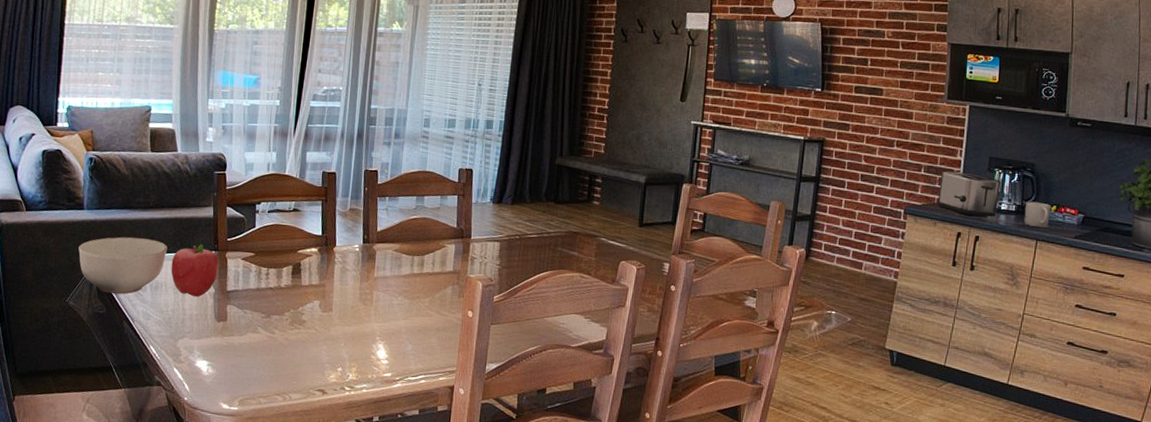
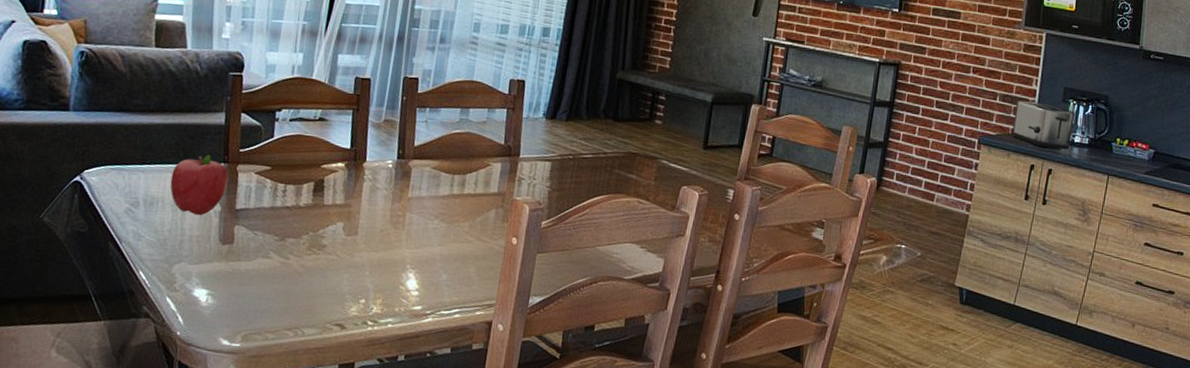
bowl: present [78,237,168,294] -> none [59,143,168,210]
mug: present [1024,201,1052,229] -> none [1096,134,1124,163]

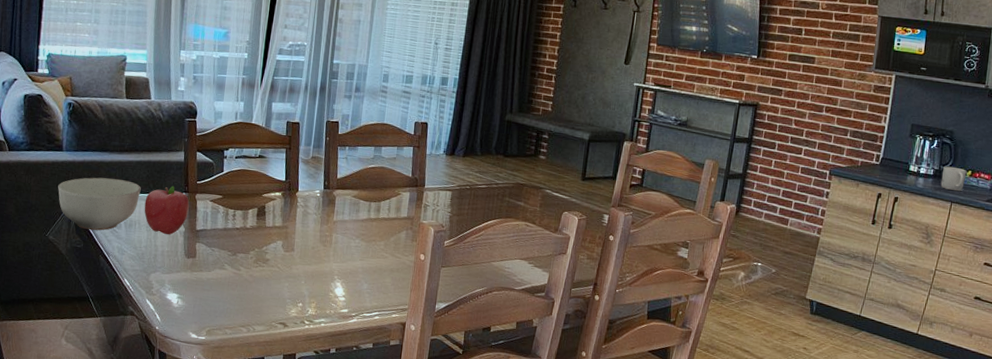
bowl: none [59,143,168,210] -> present [58,177,141,231]
toaster: present [1012,100,1076,150] -> none [861,135,922,180]
mug: none [1096,134,1124,163] -> present [940,166,967,192]

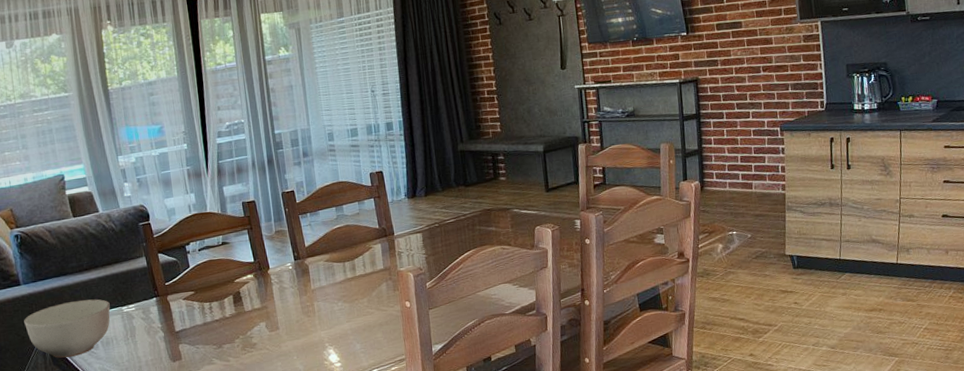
fruit: present [144,186,190,235] -> none [116,293,164,344]
mug: present [940,166,967,192] -> none [885,96,909,120]

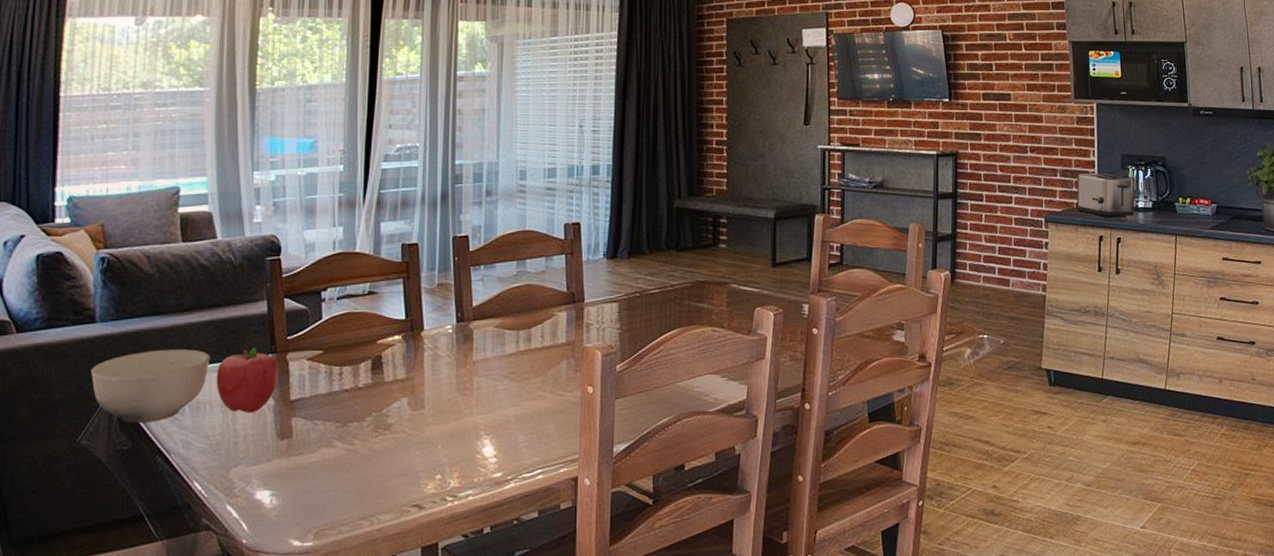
fruit: none [116,293,164,344] -> present [216,347,279,412]
toaster: none [806,82,862,121] -> present [1076,172,1136,217]

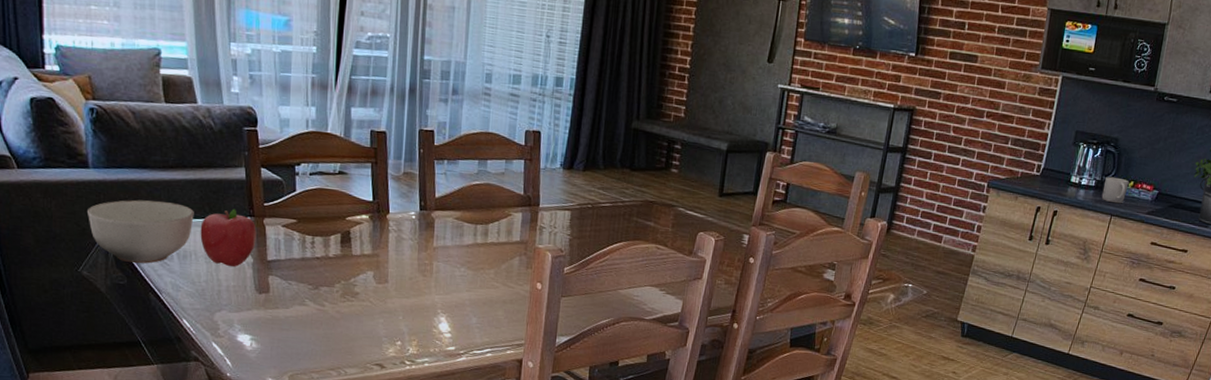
toaster: present [1076,172,1136,217] -> none [1021,144,1085,192]
mug: none [1160,196,1186,223] -> present [1101,176,1129,204]

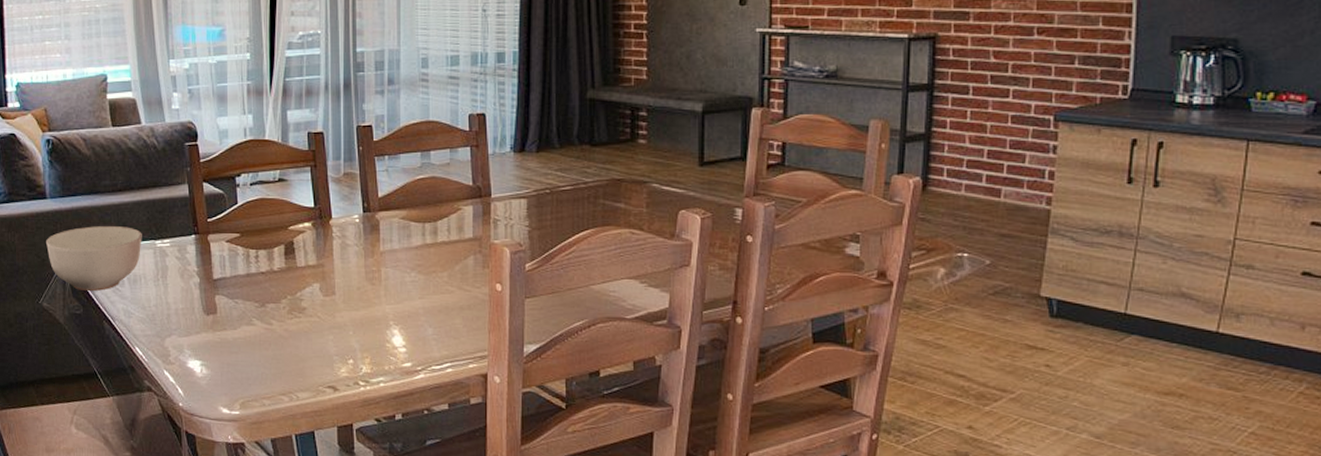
fruit: present [200,209,257,267] -> none [148,227,202,288]
mug: present [1101,176,1129,204] -> none [1227,89,1267,124]

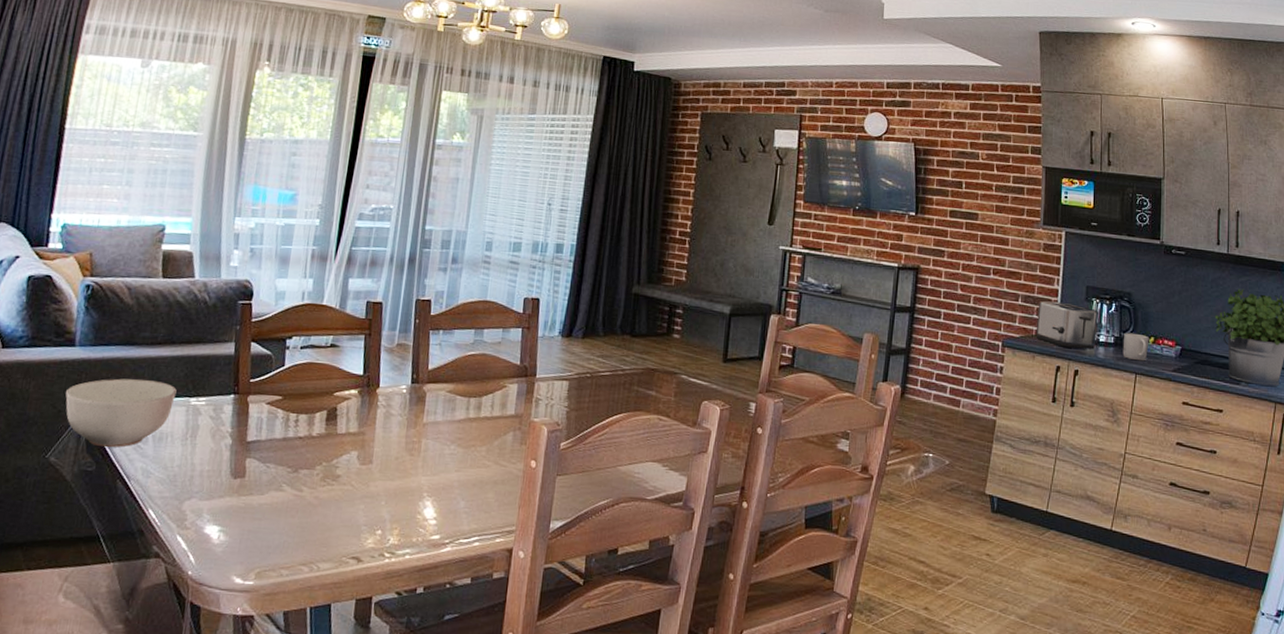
toaster: none [1100,59,1191,115] -> present [1036,300,1099,350]
mug: none [1227,89,1267,124] -> present [1122,332,1149,361]

